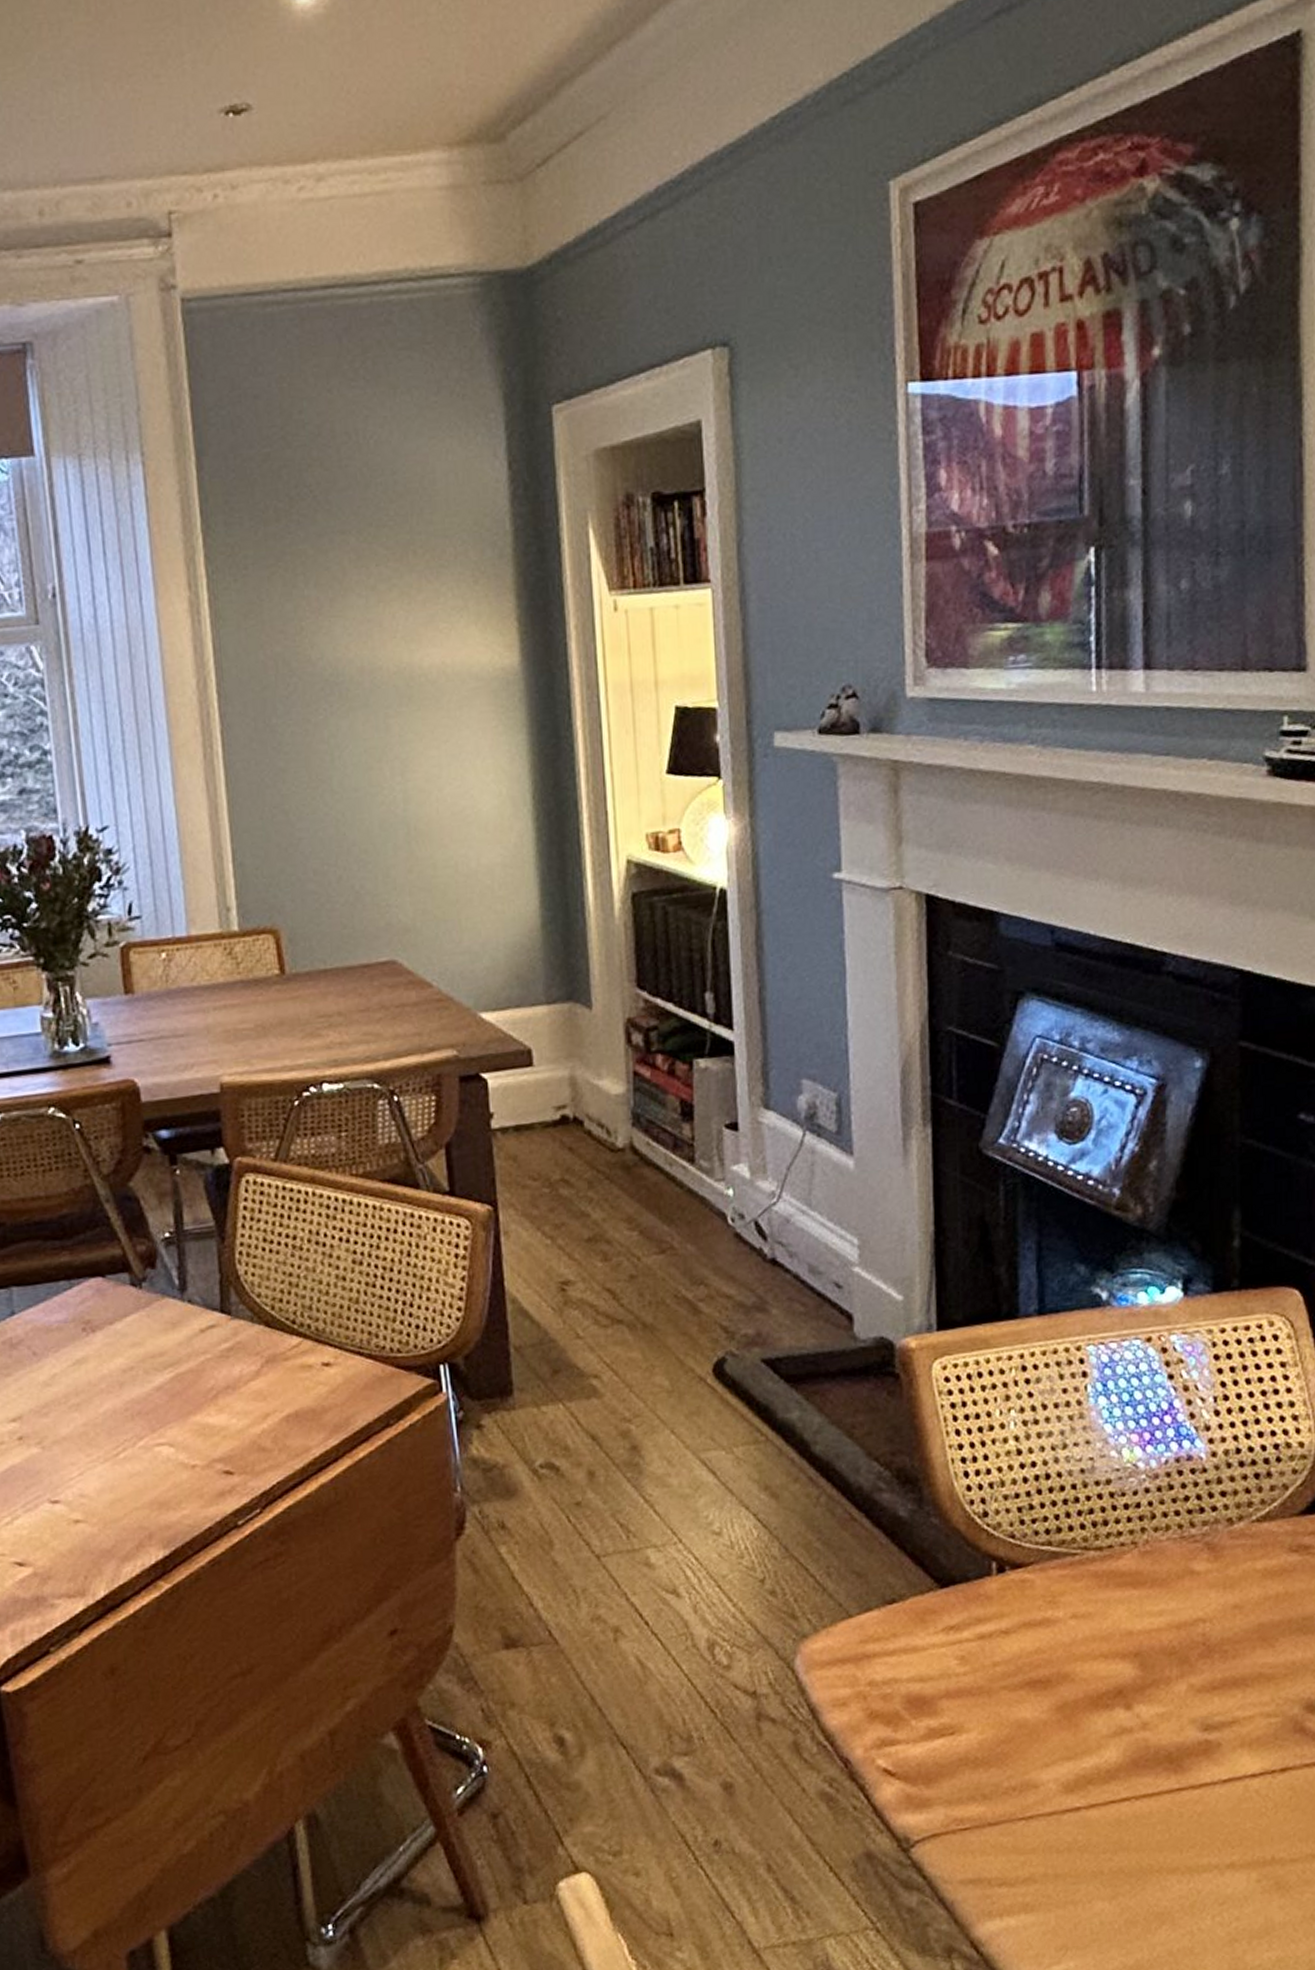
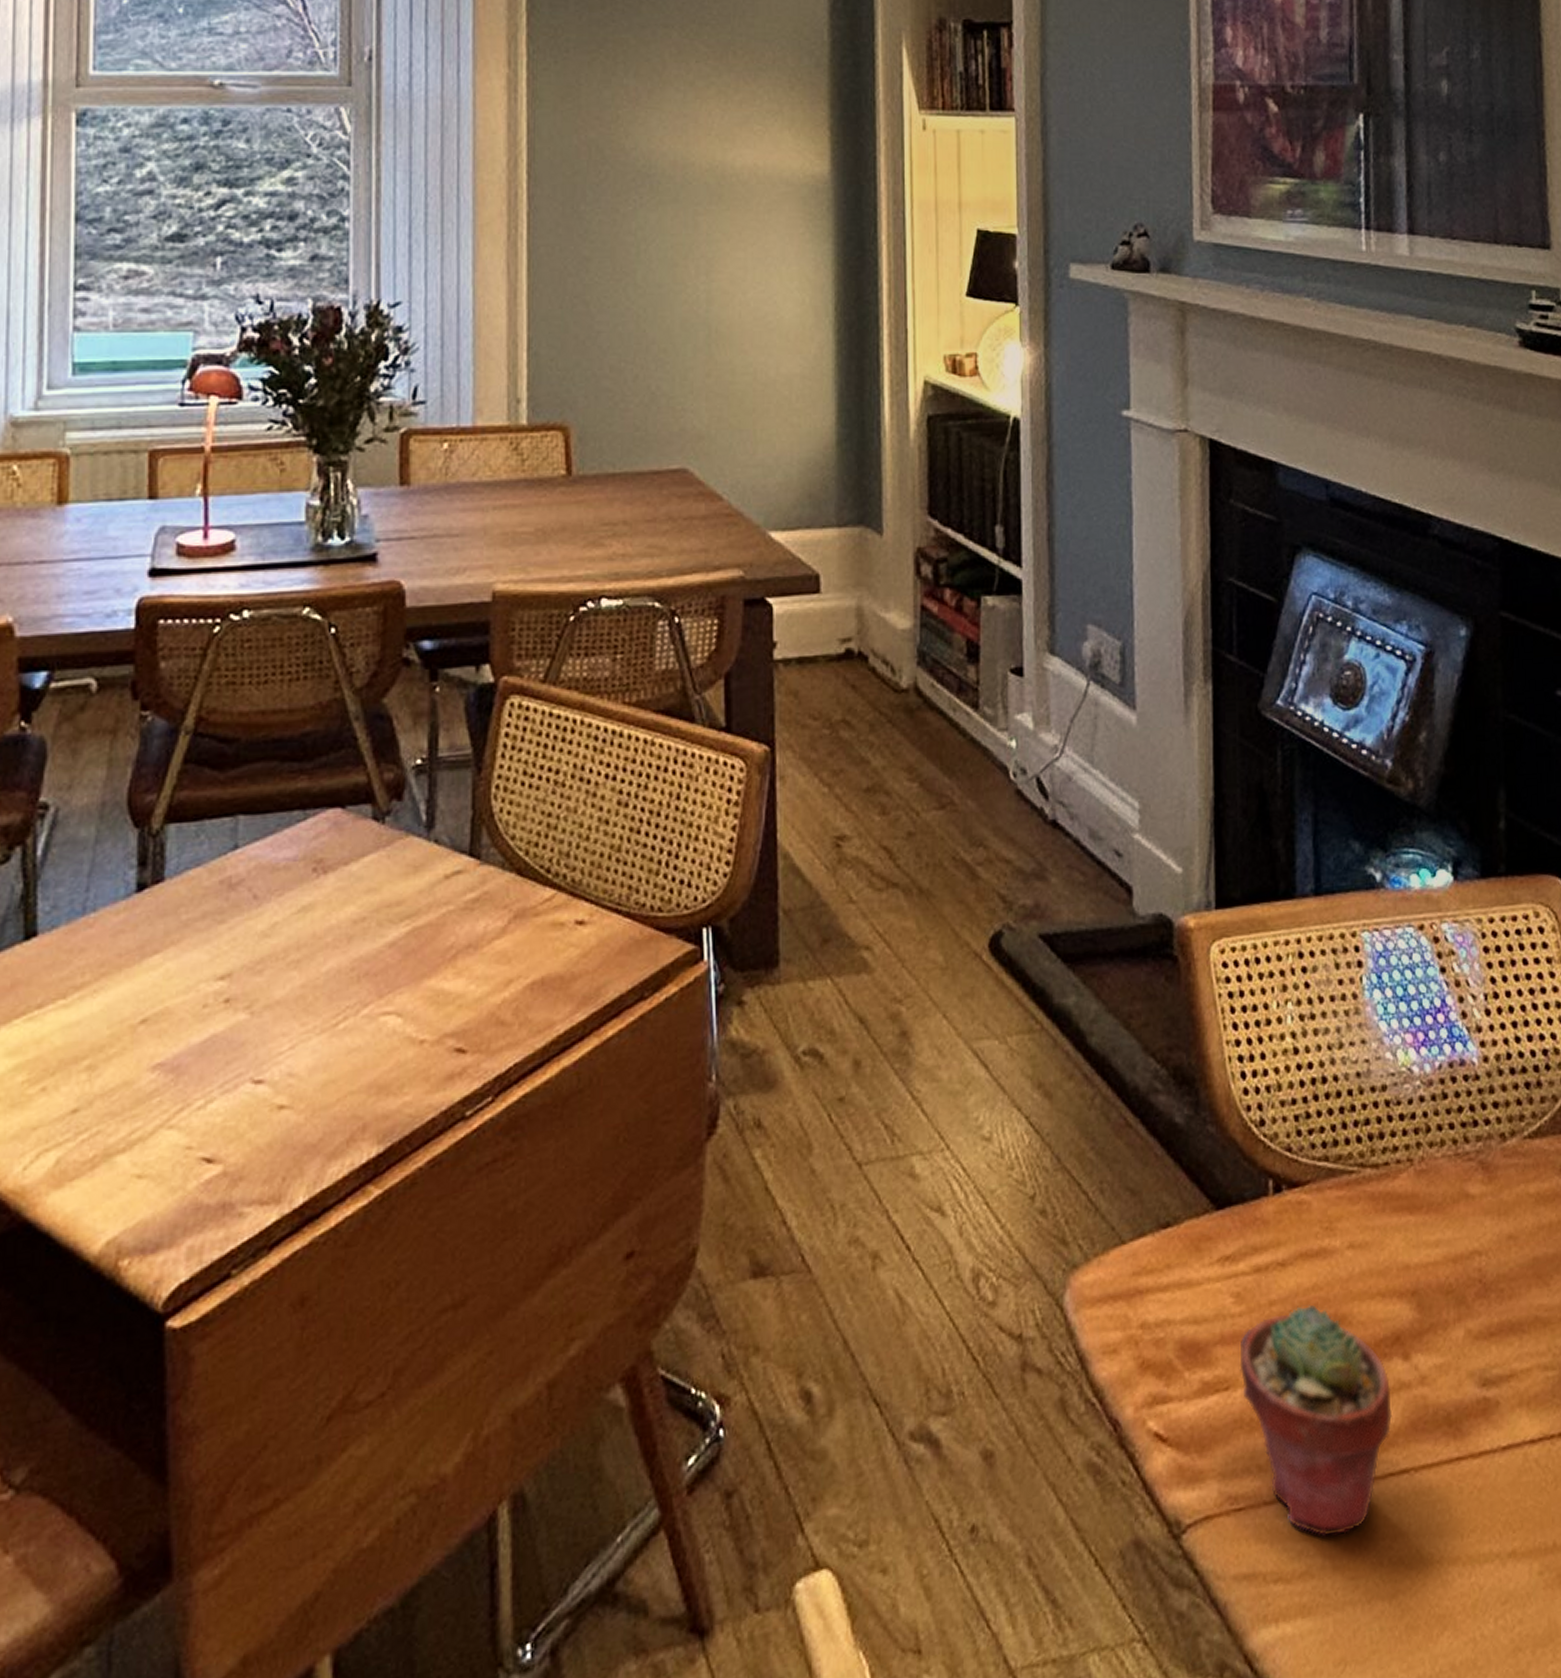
potted succulent: none [964,1665,1115,1851] -> present [1239,1304,1393,1537]

